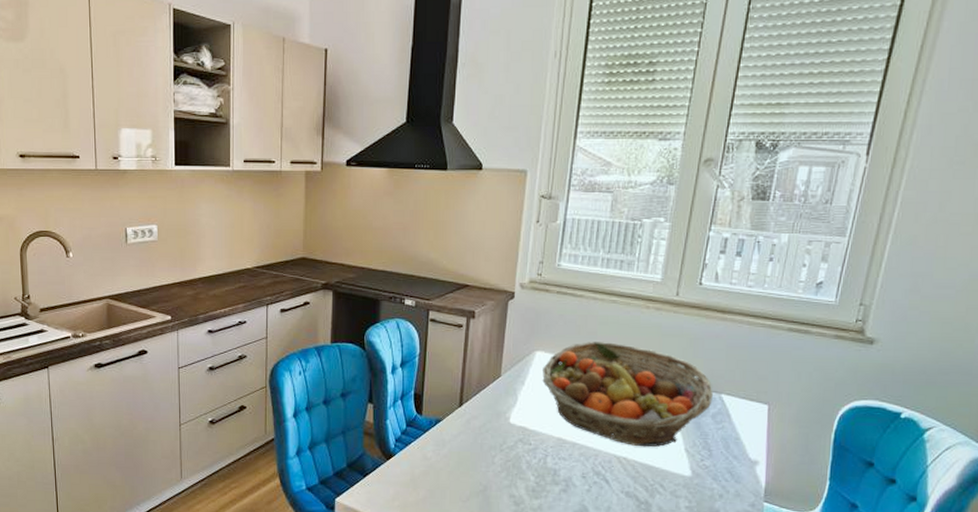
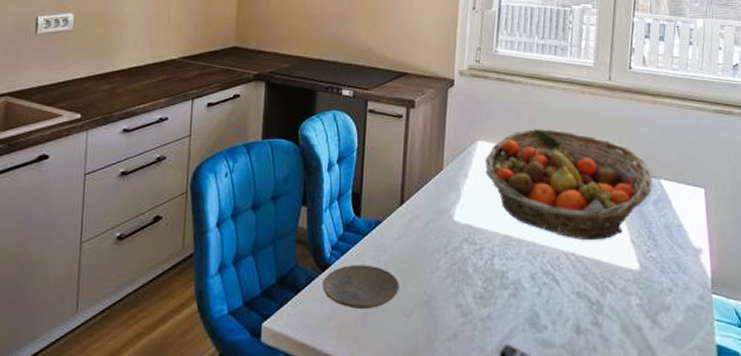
plate: none [388,456,457,493] -> present [323,265,399,309]

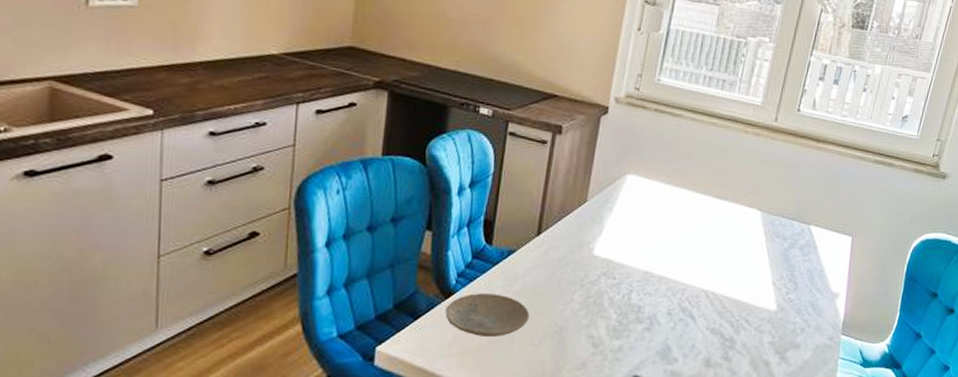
fruit basket: present [485,129,652,241] -> none [632,166,803,281]

